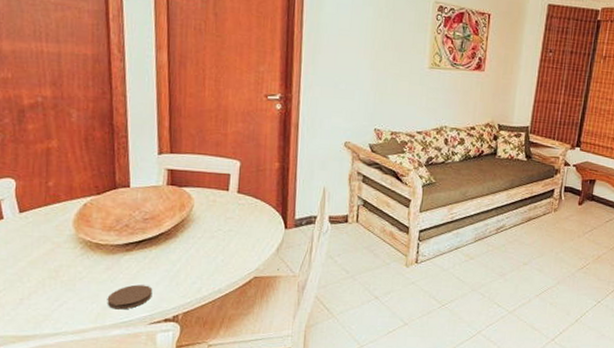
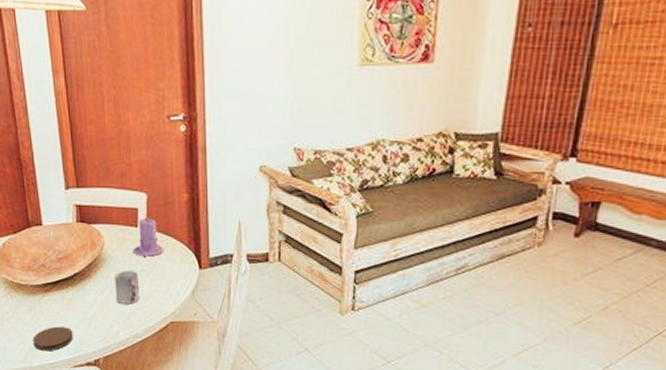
cup: none [201,230,226,262] -> present [115,270,140,304]
candle: none [221,180,253,218] -> present [132,215,164,257]

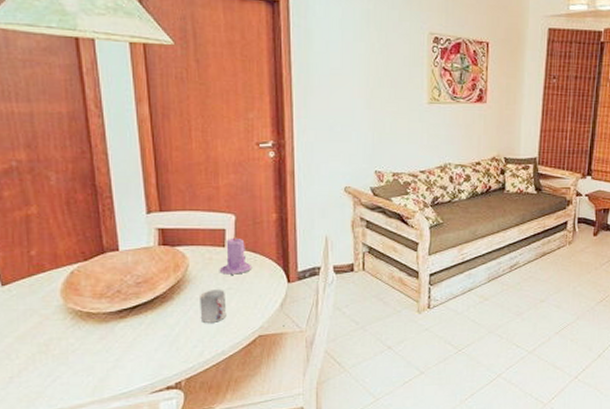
coaster: present [32,326,73,352] -> none [103,352,152,381]

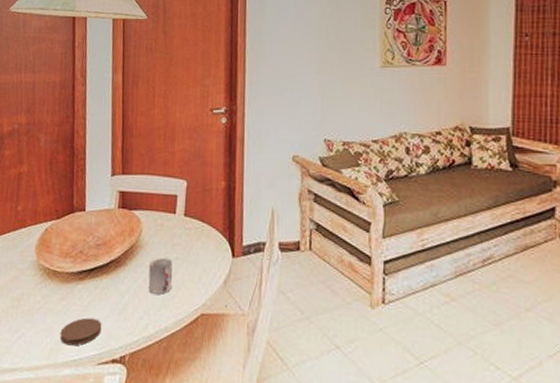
coaster: none [103,352,152,381] -> present [60,317,102,346]
candle: present [219,235,253,275] -> none [168,201,200,244]

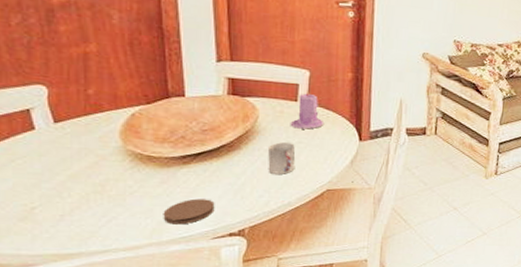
candle: none [168,201,200,244] -> present [290,90,325,130]

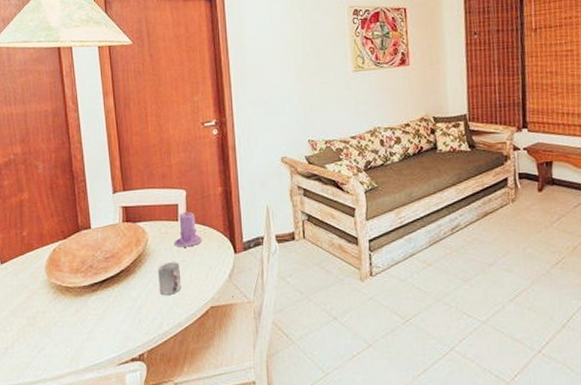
coaster: present [163,198,215,225] -> none [79,324,119,352]

